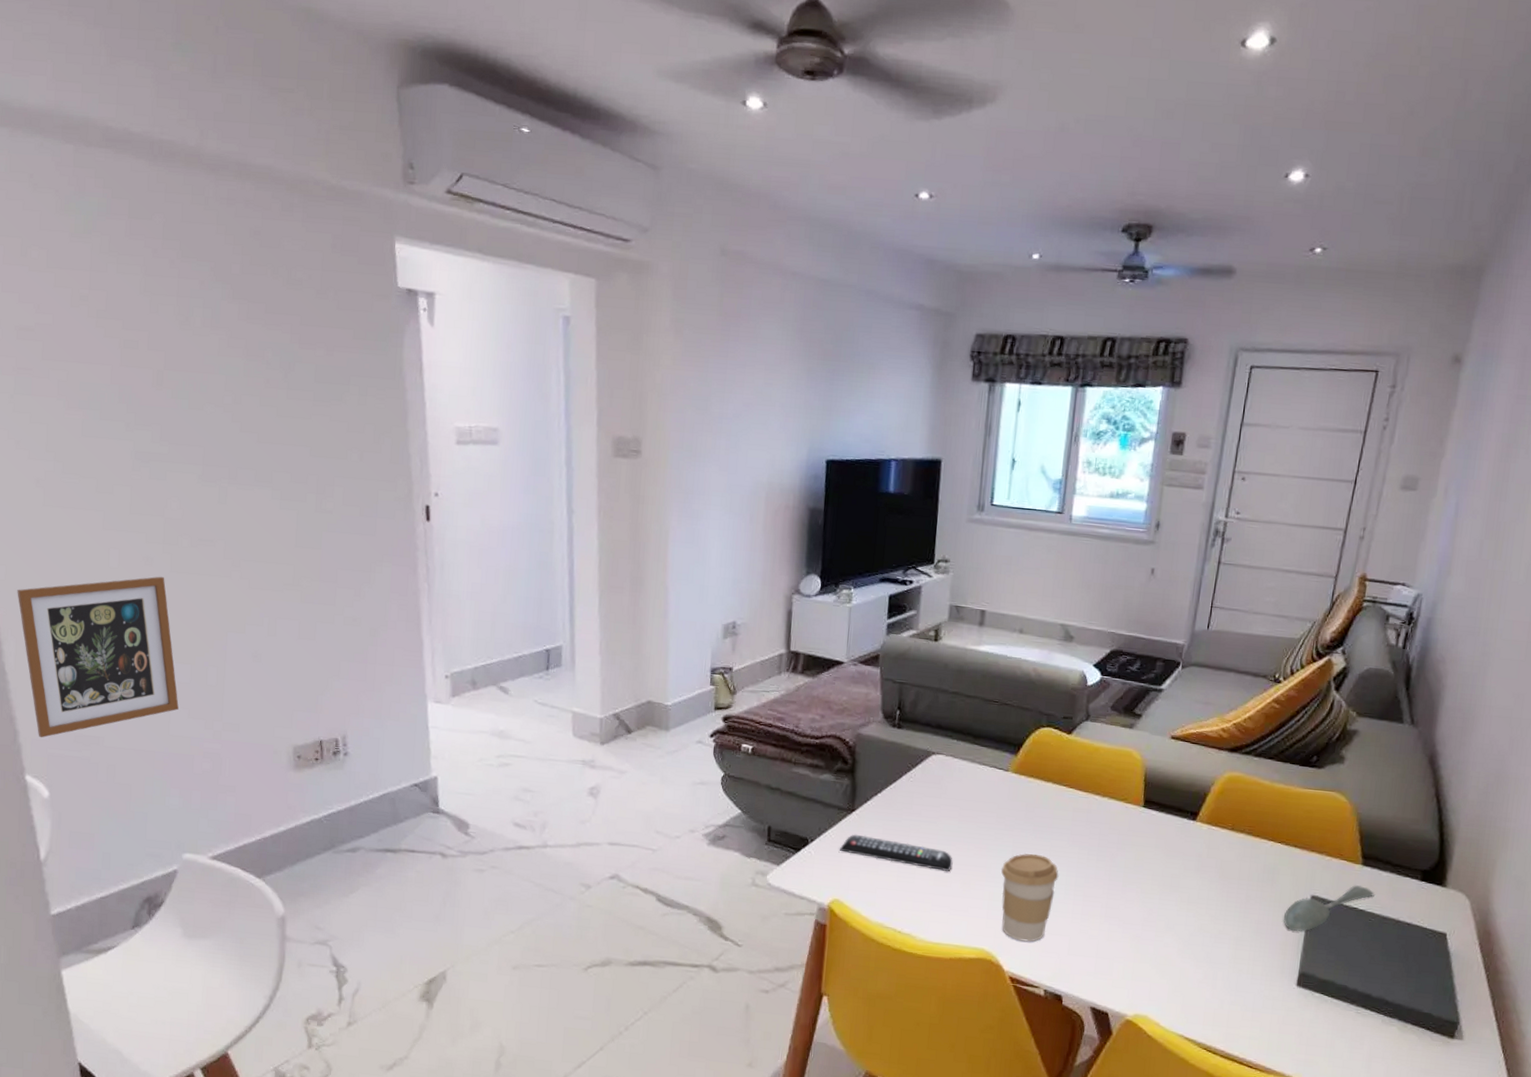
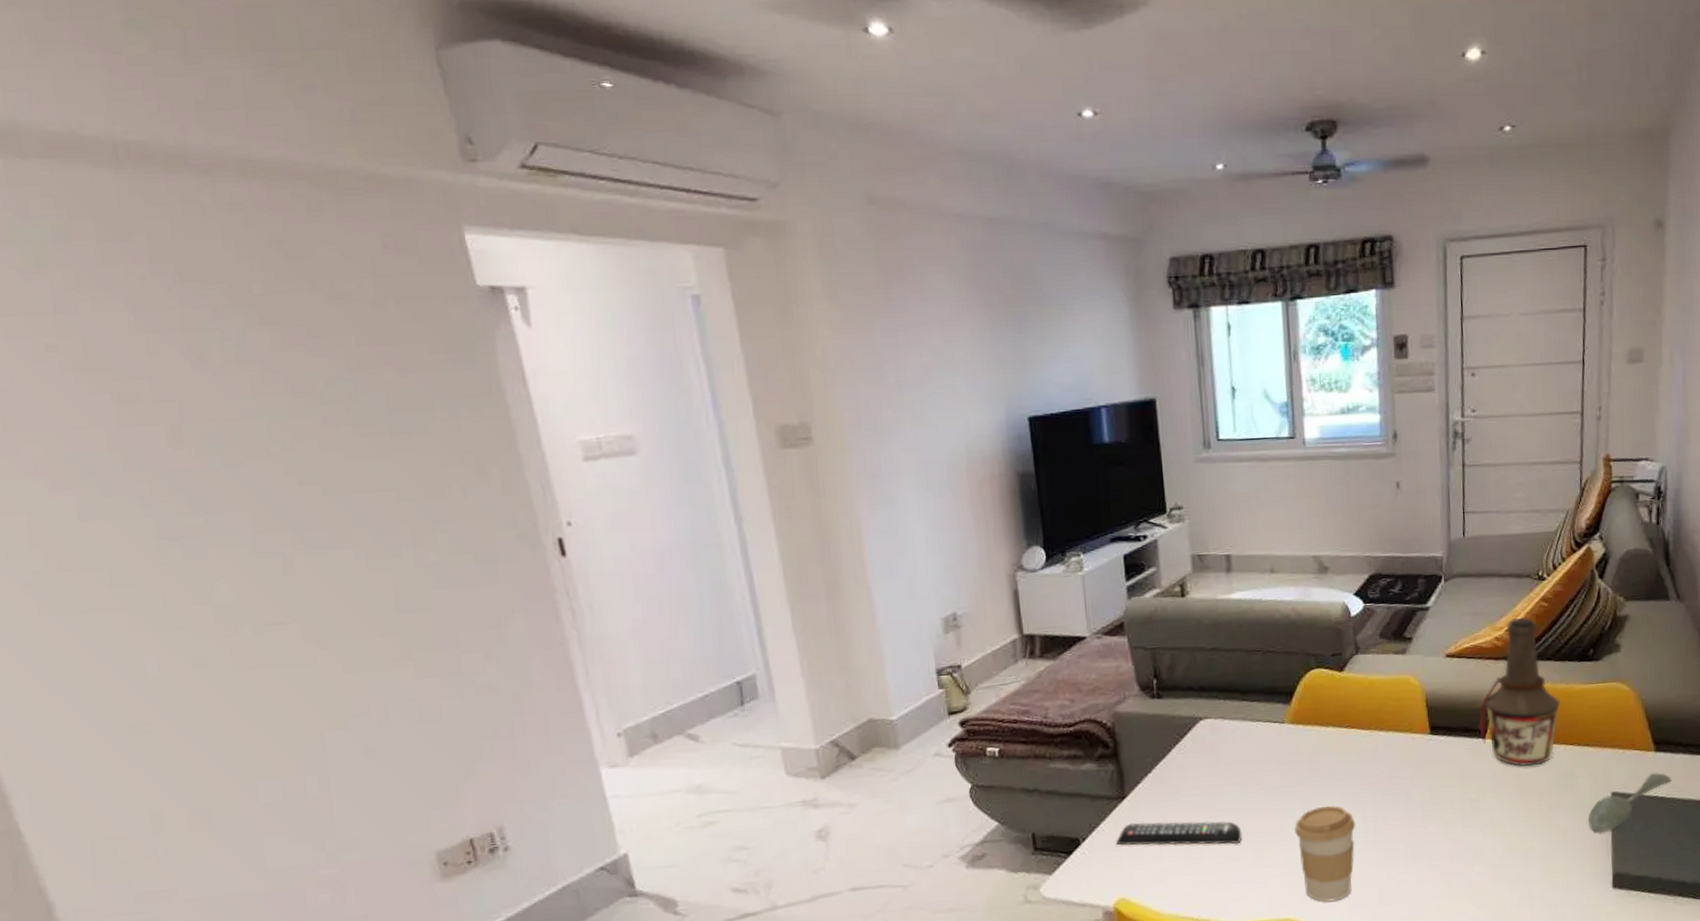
picture frame: present [17,576,179,738] -> none [20,677,274,907]
bottle: none [1191,713,1276,856] -> present [1479,617,1561,767]

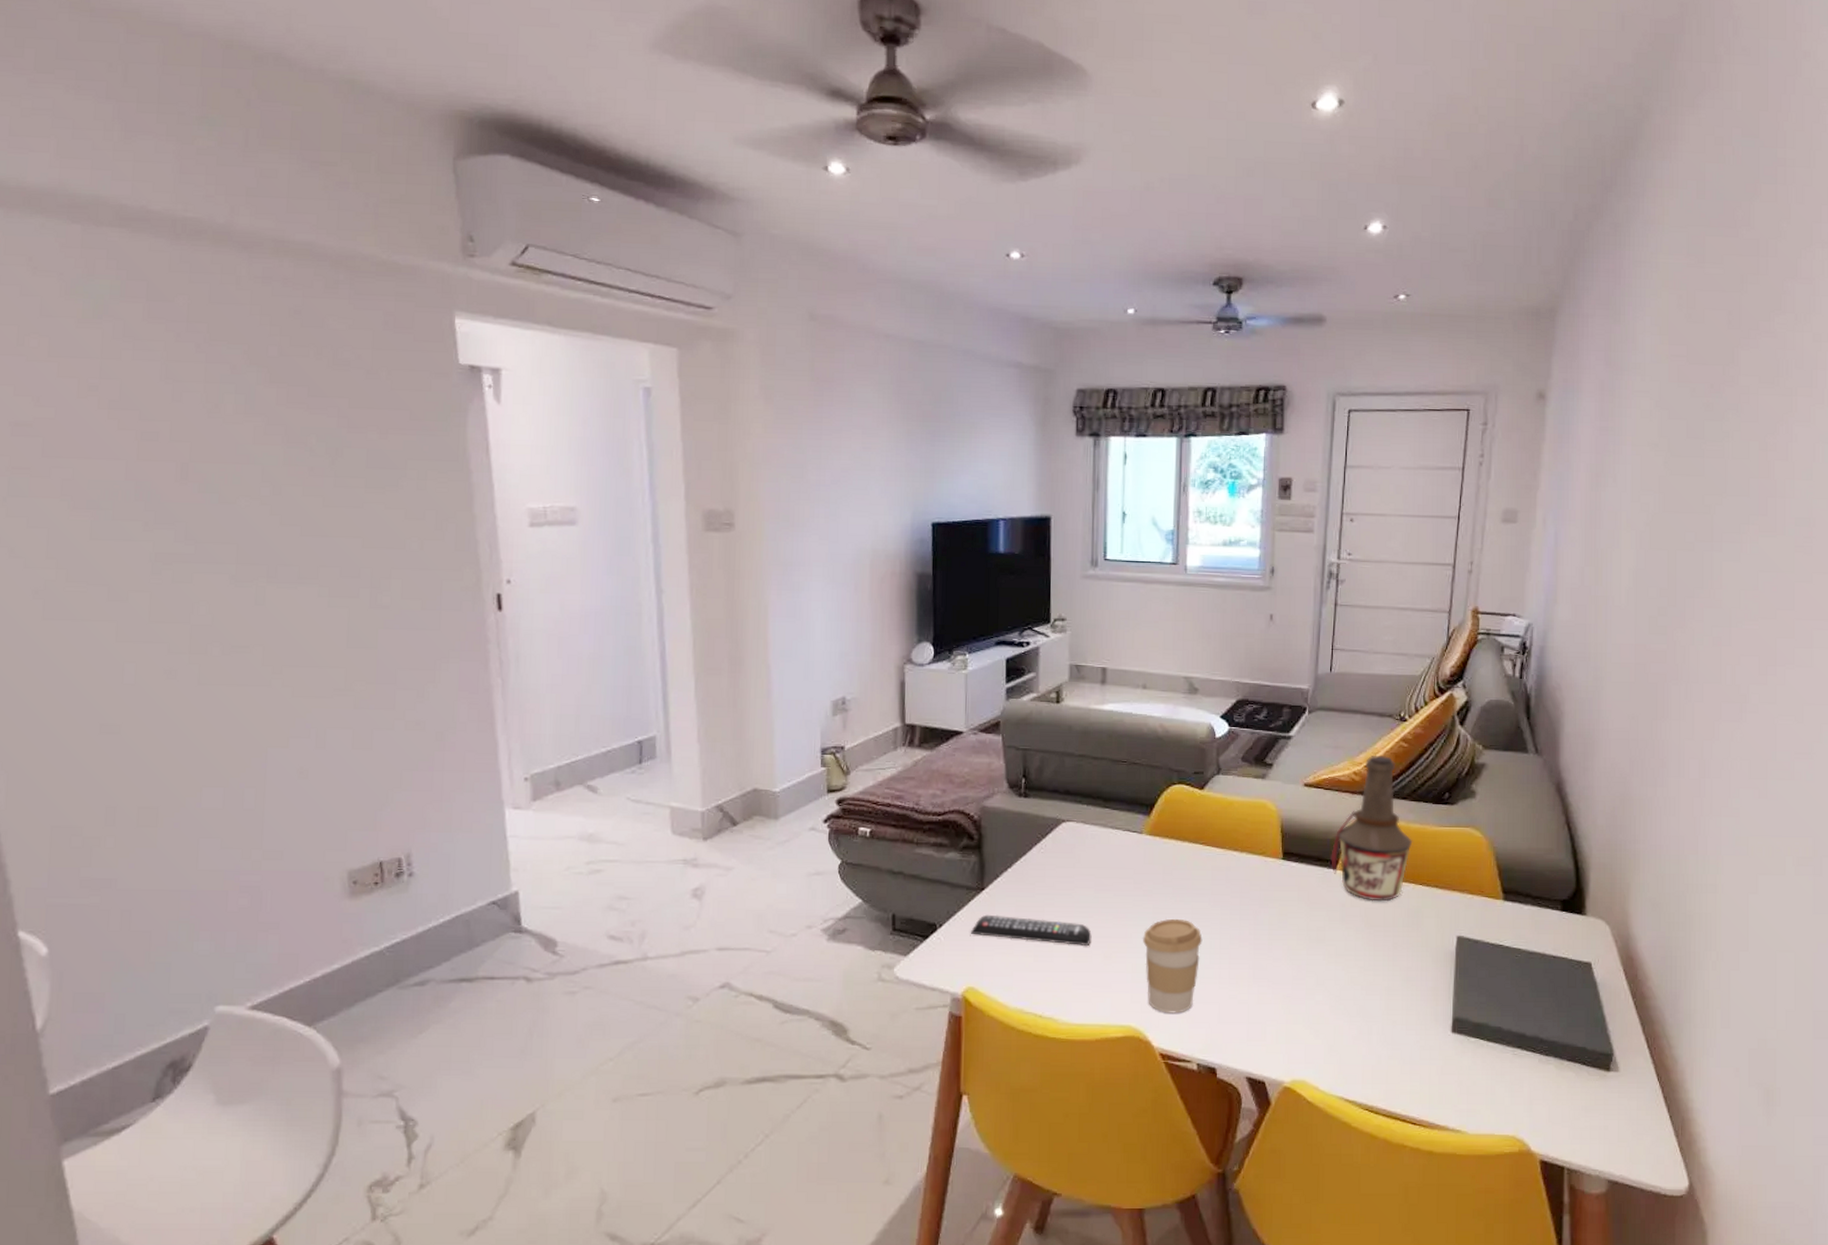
spoon: present [1588,773,1672,832] -> none [1431,922,1518,975]

